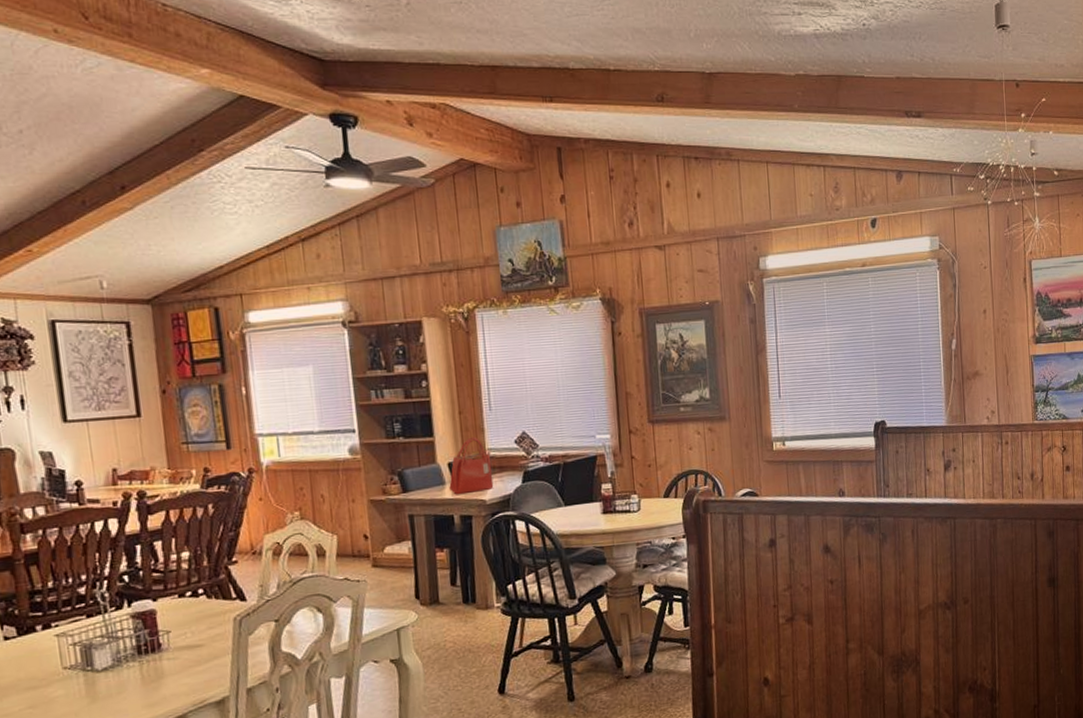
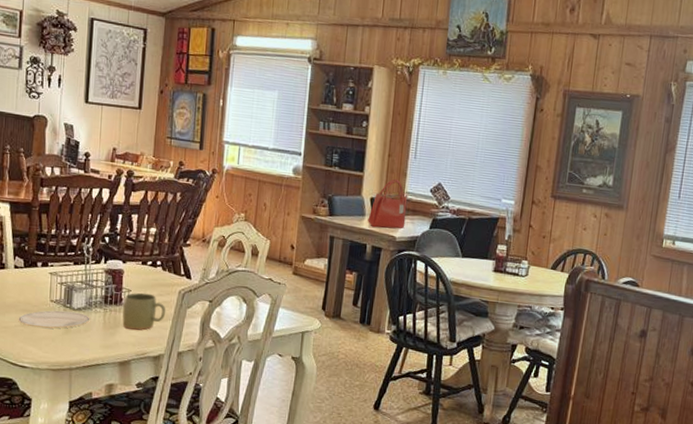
plate: none [22,673,123,706] -> present [18,310,90,329]
mug: none [163,629,222,678] -> present [122,292,166,330]

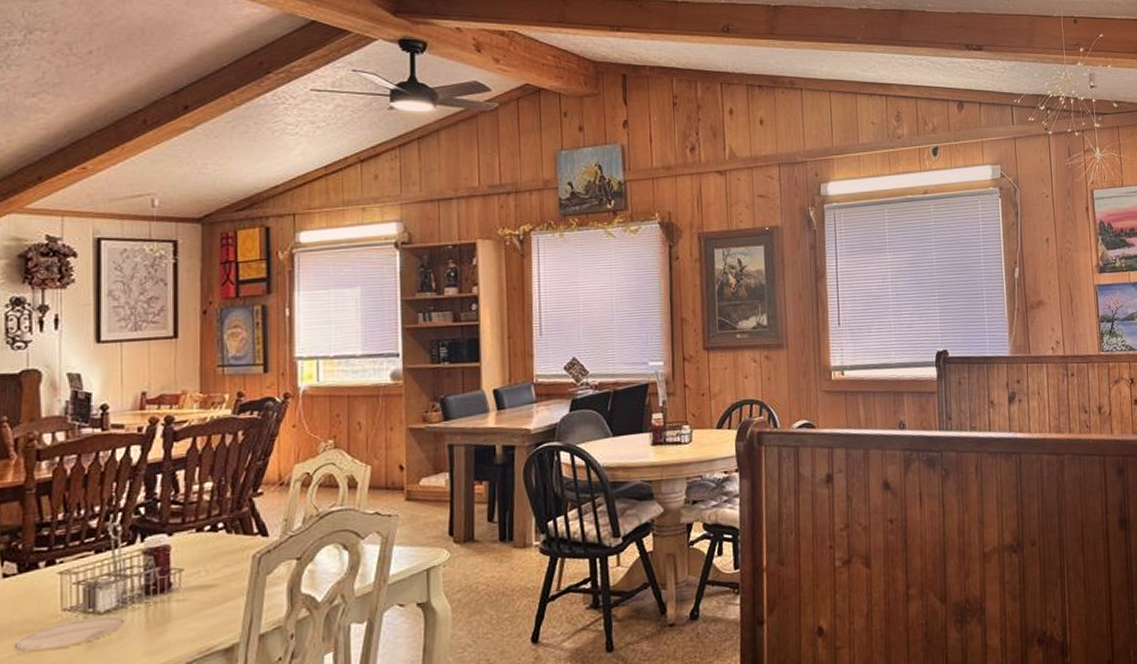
mug: present [122,292,166,330] -> none [174,567,237,621]
handbag: present [368,178,407,229] -> none [493,362,540,424]

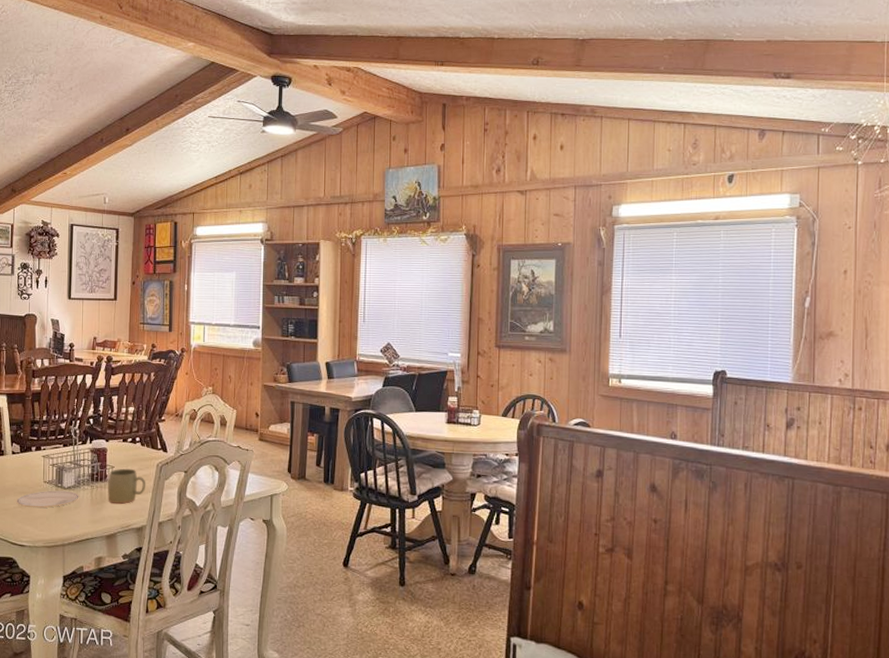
mug: none [174,567,237,621] -> present [108,468,146,504]

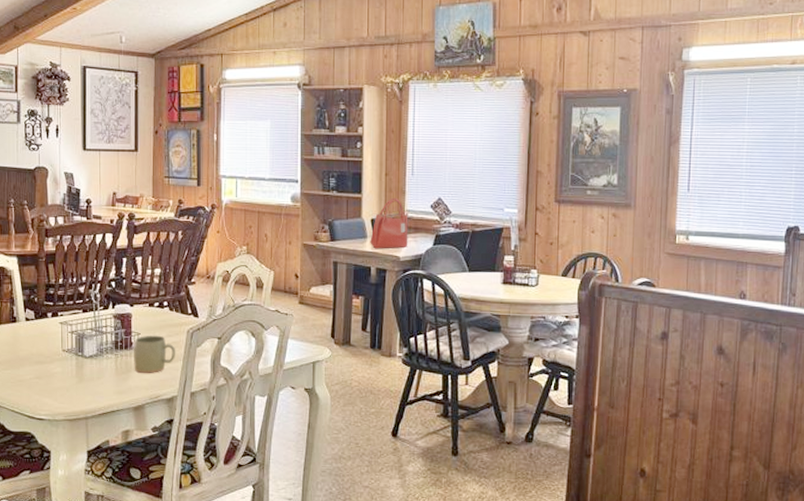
plate: present [16,490,79,508] -> none [33,359,102,379]
handbag: none [324,342,360,390] -> present [370,197,408,249]

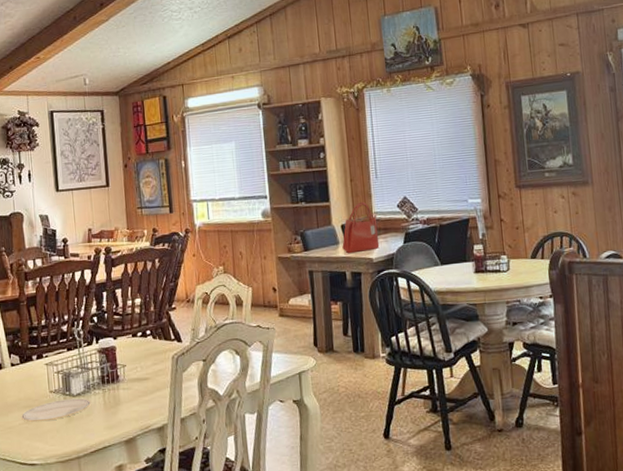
plate: none [33,359,102,379] -> present [21,398,91,422]
mug: present [134,335,176,373] -> none [120,364,163,405]

